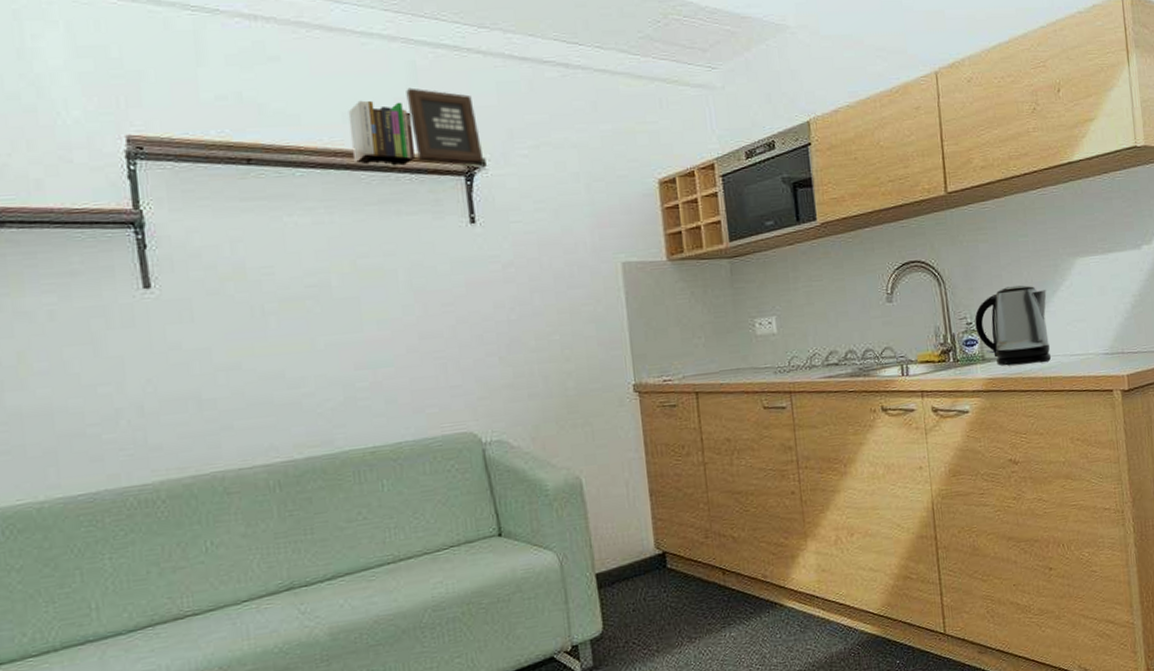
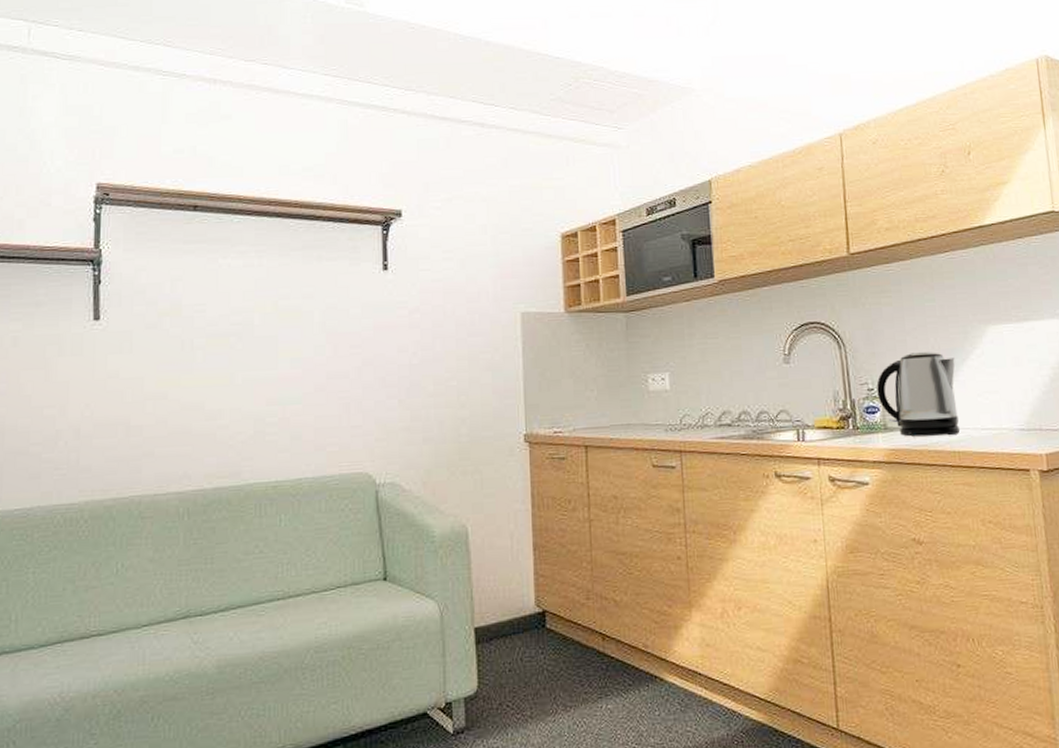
books: present [348,100,416,166] -> none [284,155,340,215]
picture frame: present [406,87,485,165] -> none [336,144,401,215]

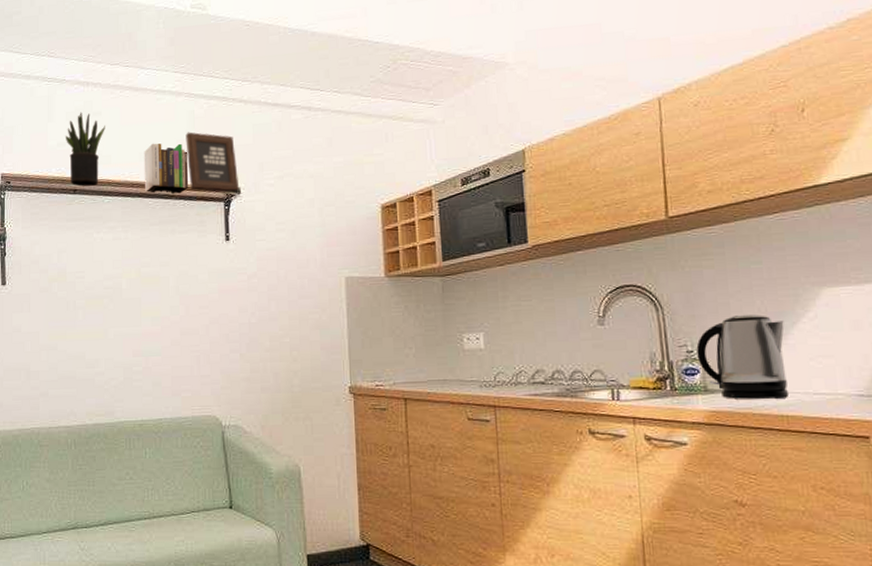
potted plant: none [185,114,236,203] -> present [66,112,105,187]
books: none [284,155,340,215] -> present [144,143,189,194]
picture frame: none [336,144,401,215] -> present [185,132,240,193]

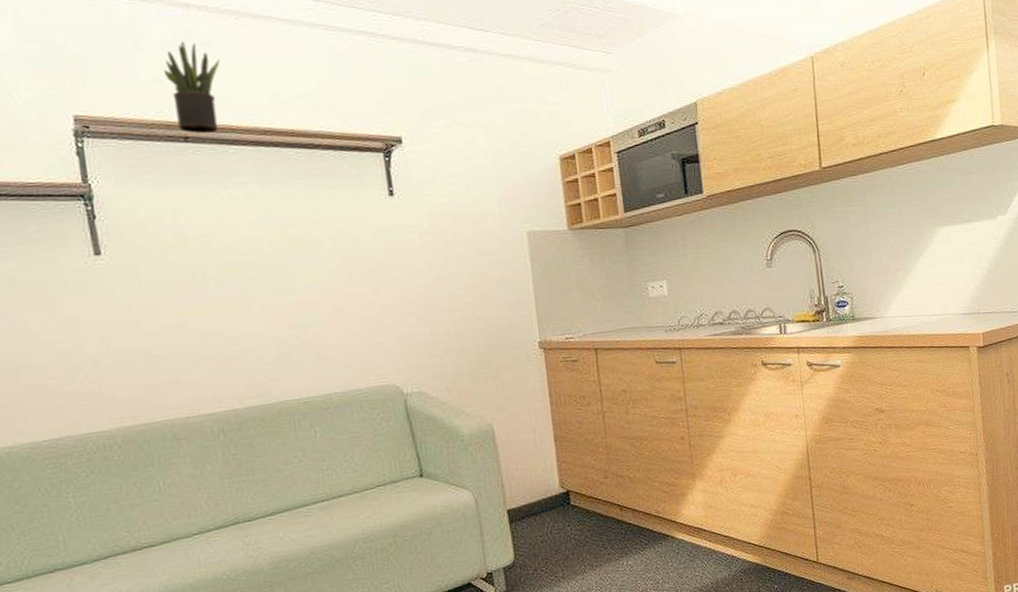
books: present [144,143,189,194] -> none [275,83,338,144]
picture frame: present [185,132,240,193] -> none [328,71,401,142]
kettle: present [696,314,790,401] -> none [846,251,915,326]

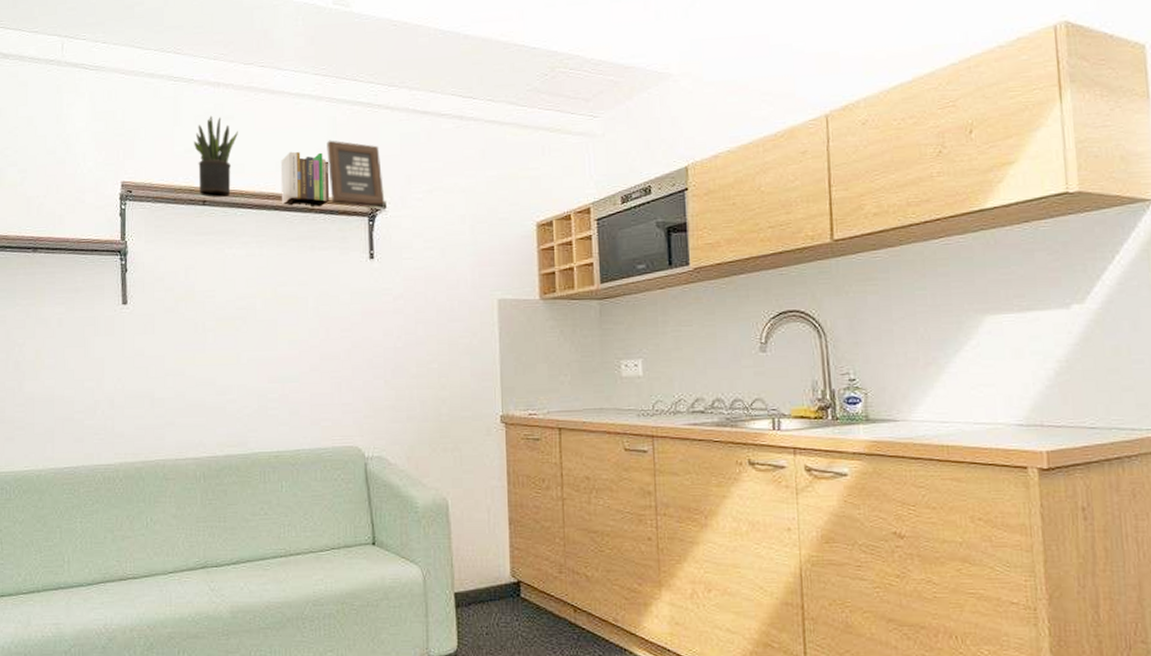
books: none [275,83,338,144] -> present [280,151,330,208]
picture frame: none [328,71,401,142] -> present [326,140,385,207]

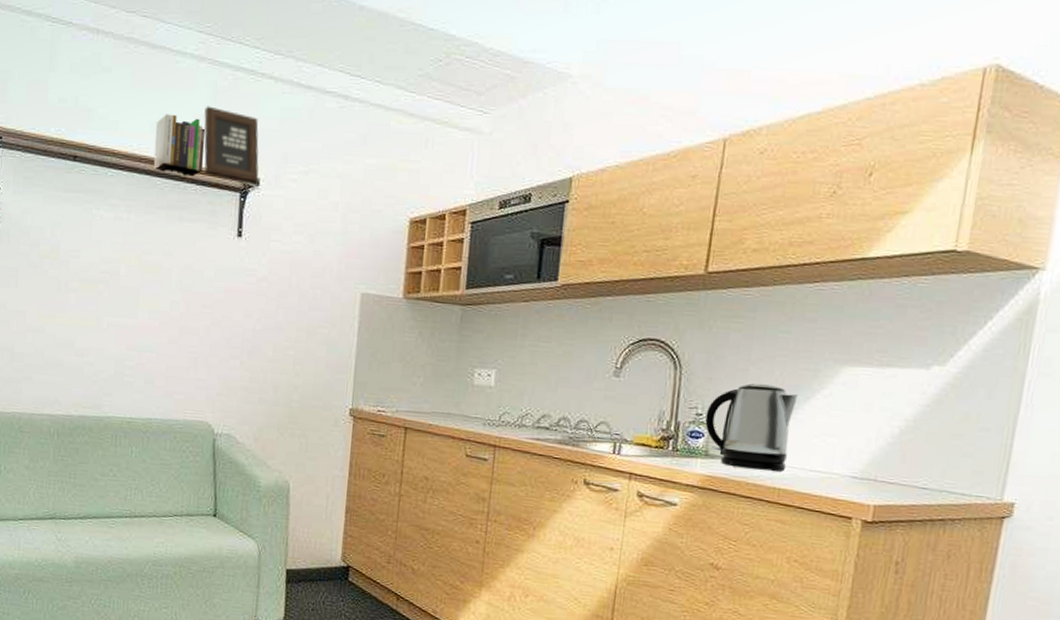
potted plant: present [194,115,238,198] -> none [68,64,115,156]
kettle: none [859,341,950,430] -> present [705,383,798,472]

